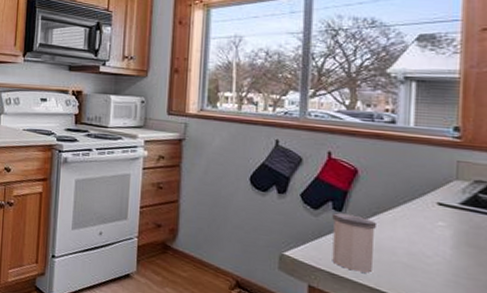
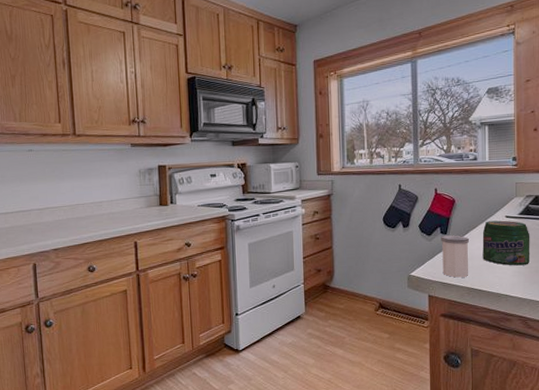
jar: none [396,204,479,276] -> present [482,220,530,266]

